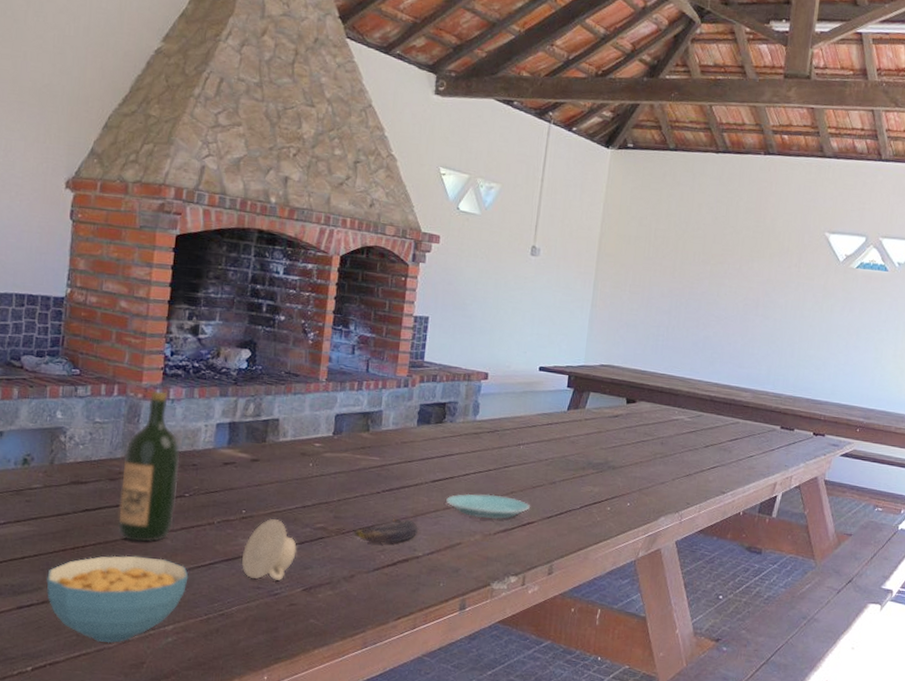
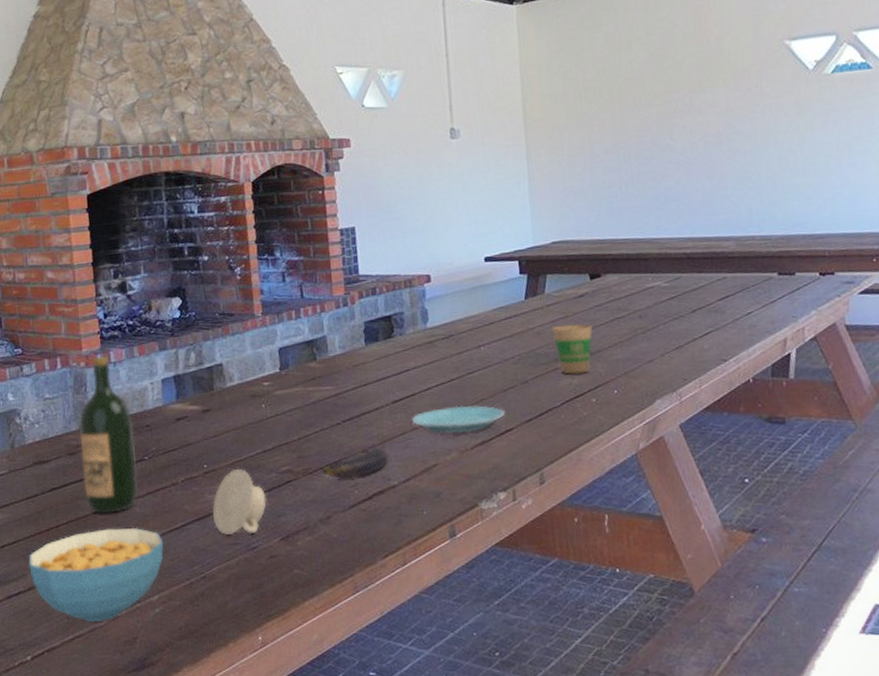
paper cup: none [584,438,621,484] -> present [551,323,593,375]

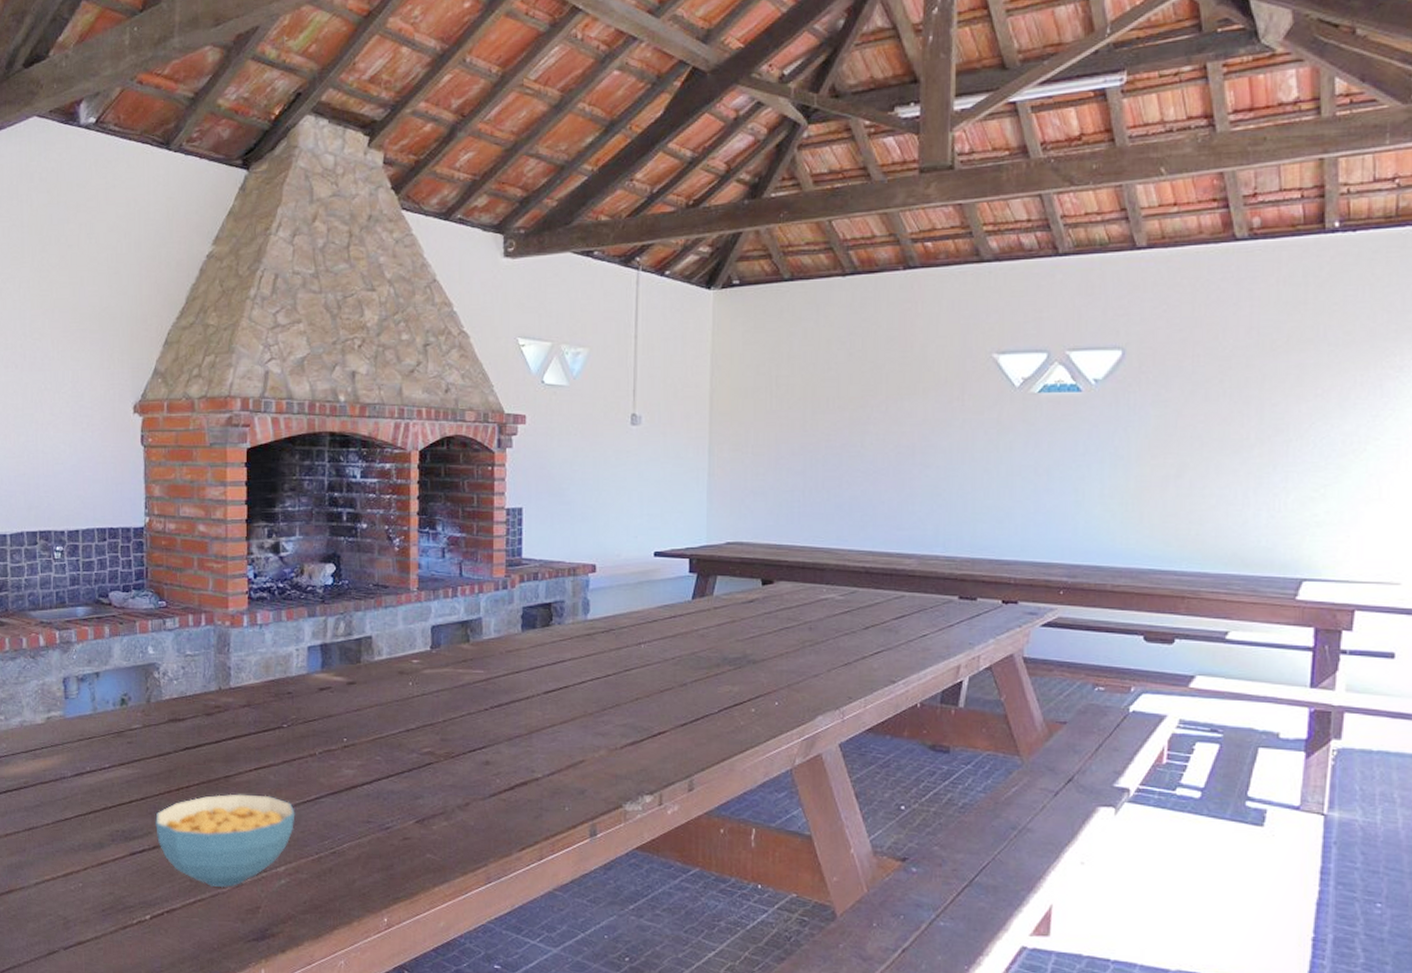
wine bottle: present [78,356,138,514] -> none [218,617,275,779]
cup: present [212,468,267,536] -> none [349,745,405,813]
banana: present [321,447,389,478] -> none [464,737,535,766]
plate: present [412,405,505,434] -> none [563,702,659,732]
paper cup: present [551,323,593,375] -> none [716,629,760,682]

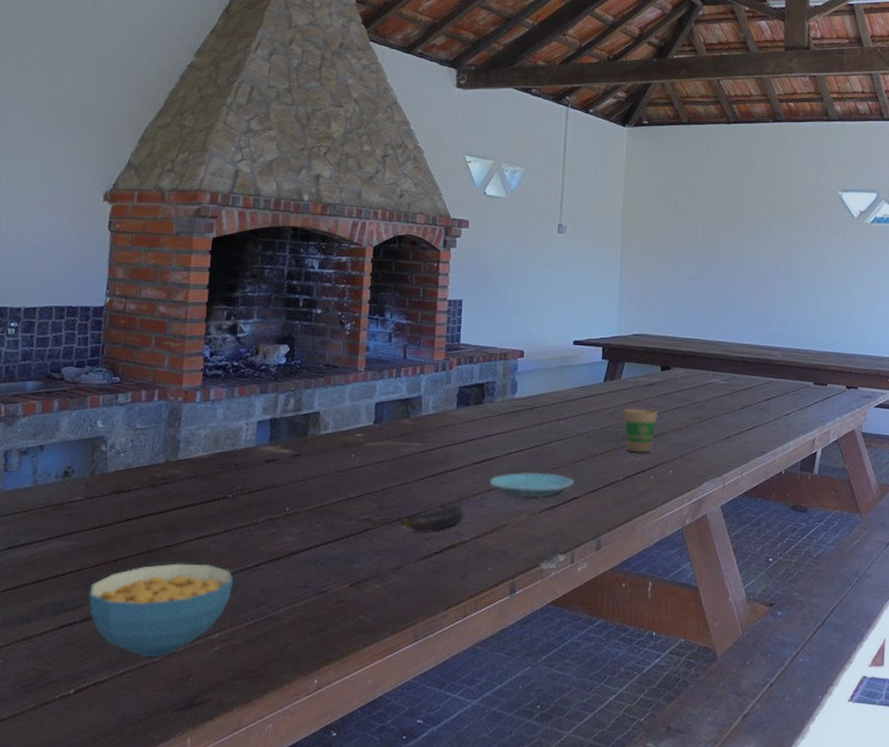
banana: none [464,737,535,766] -> present [399,504,464,531]
plate: none [563,702,659,732] -> present [490,472,573,498]
paper cup: none [716,629,760,682] -> present [623,408,659,453]

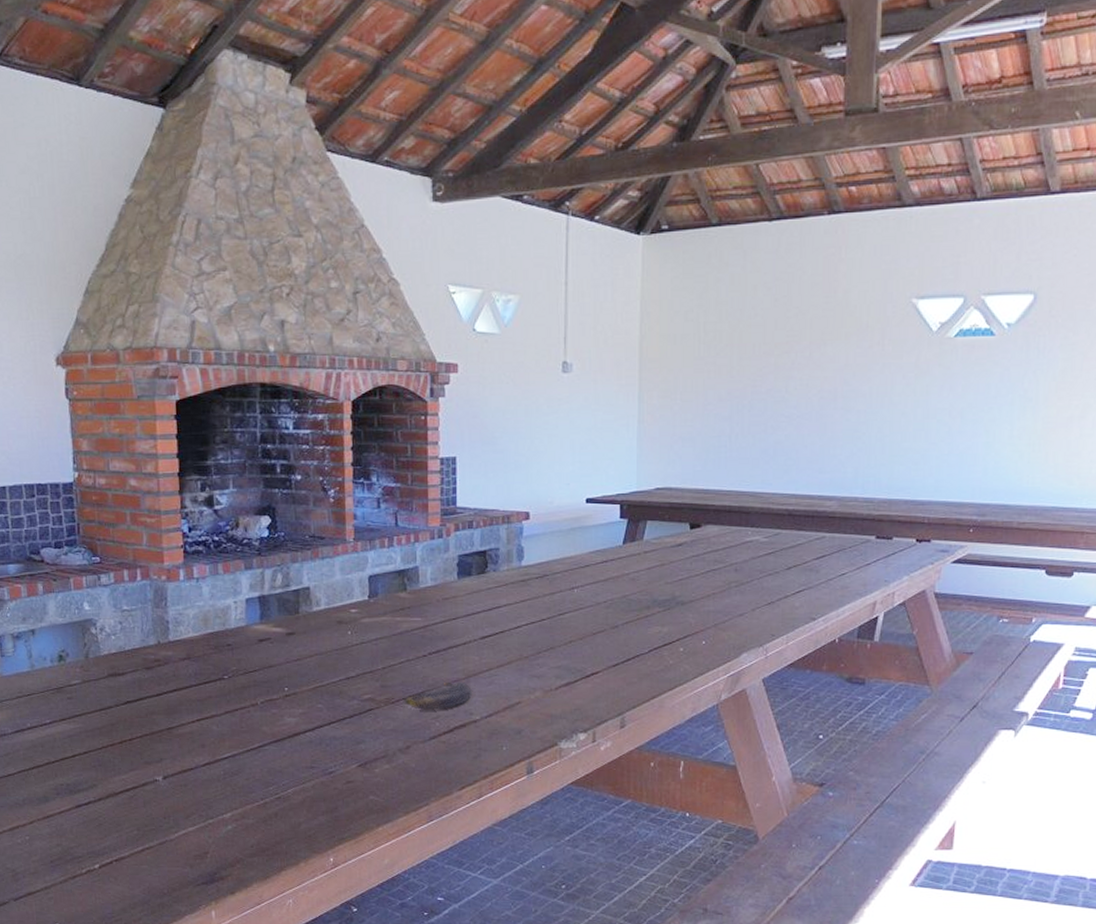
cereal bowl: present [89,563,234,658] -> none [99,745,240,836]
plate: present [490,472,573,498] -> none [499,646,592,673]
paper cup: present [623,408,659,453] -> none [646,572,688,623]

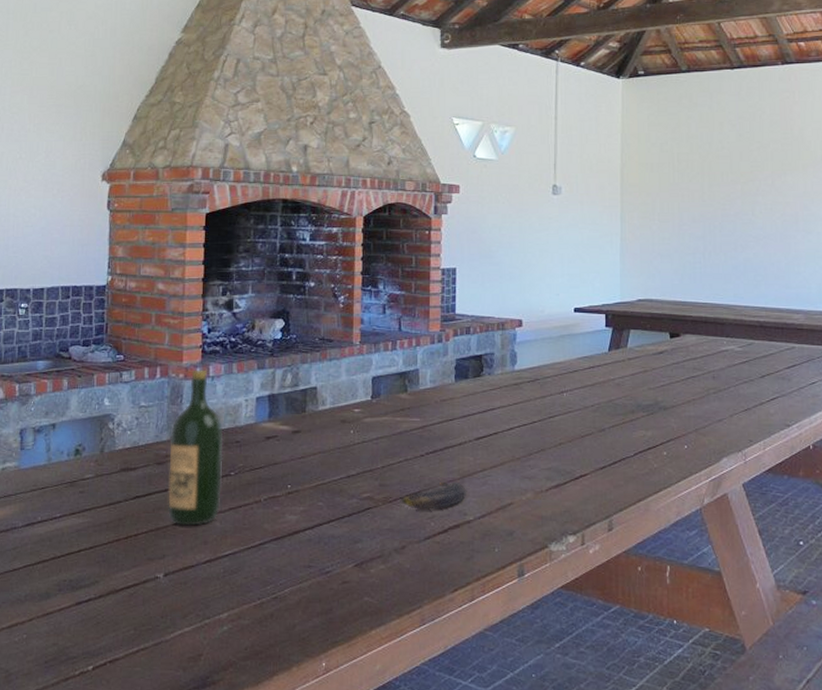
wine bottle: none [157,571,216,730] -> present [168,369,224,526]

